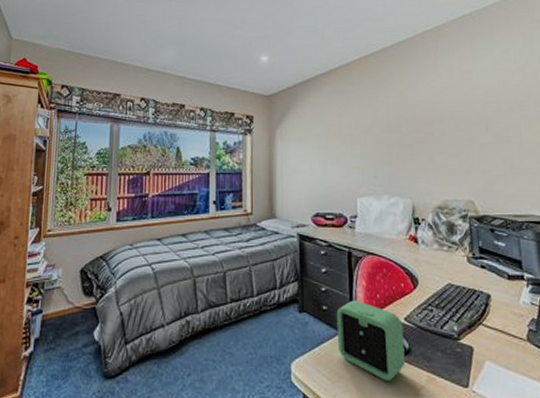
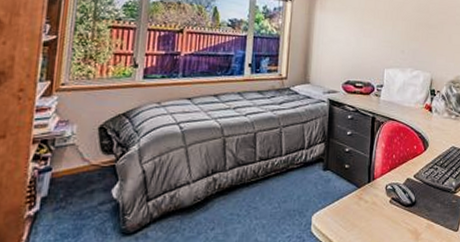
alarm clock: present [336,300,406,381] -> none [356,159,412,228]

